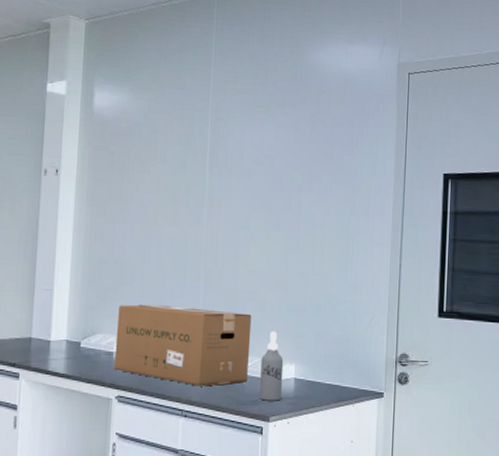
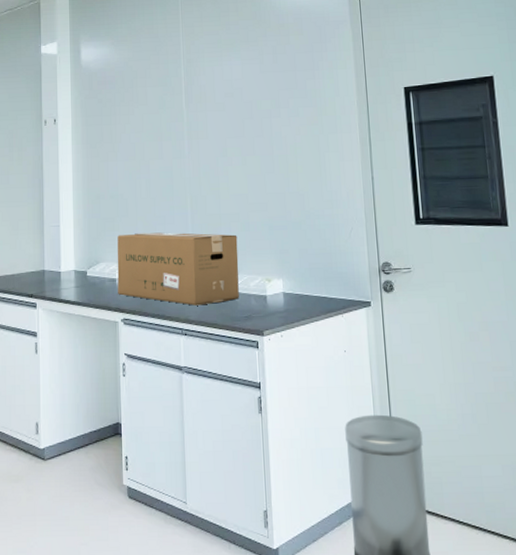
spray bottle: present [259,331,284,401] -> none [250,249,273,316]

